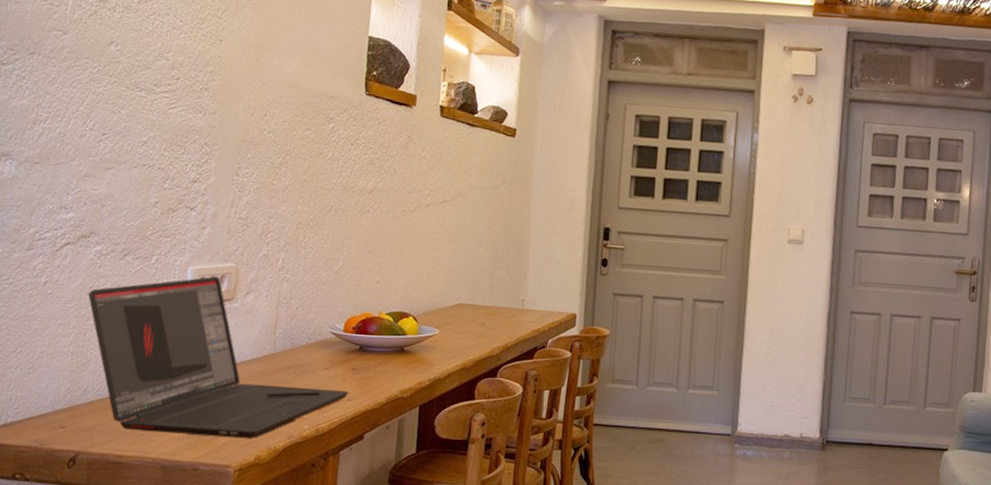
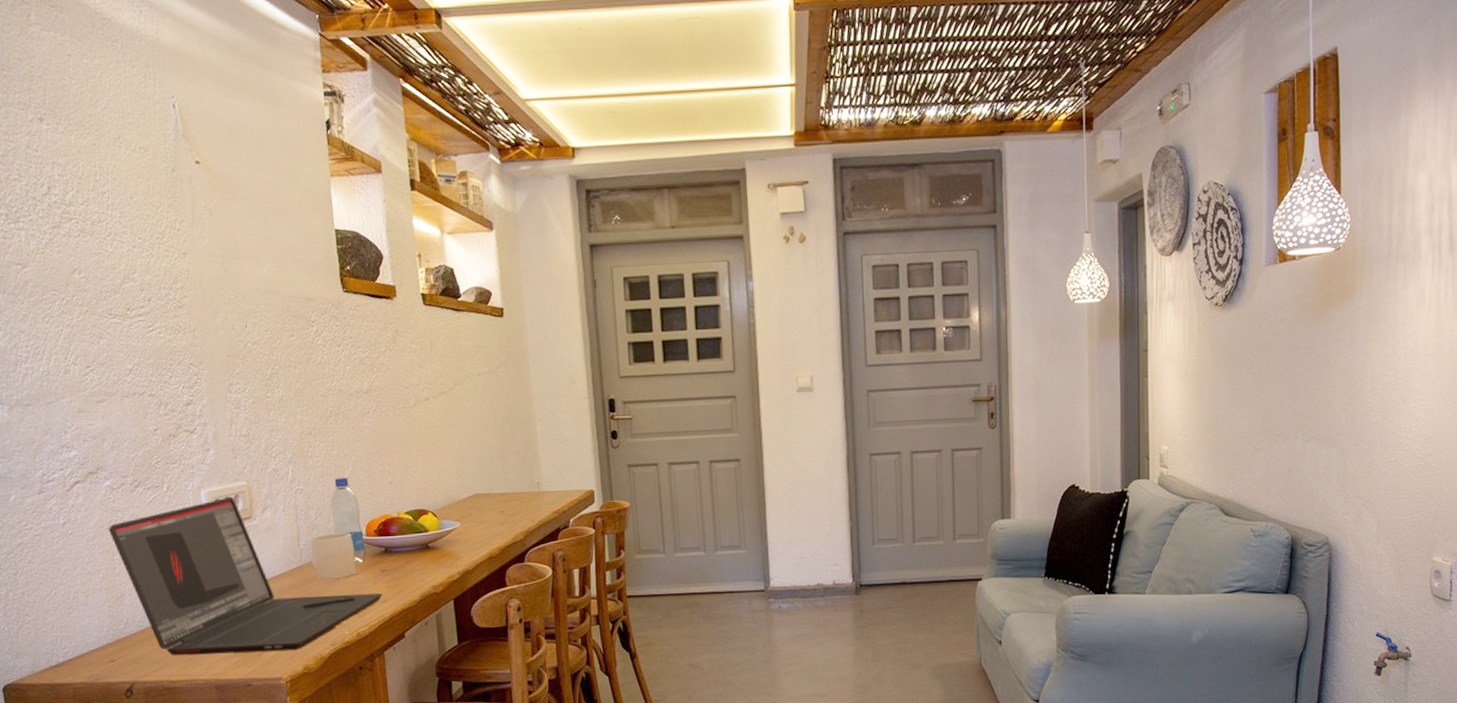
mug: none [284,324,330,372] -> present [309,532,357,580]
bottle: none [312,271,343,359] -> present [330,477,366,564]

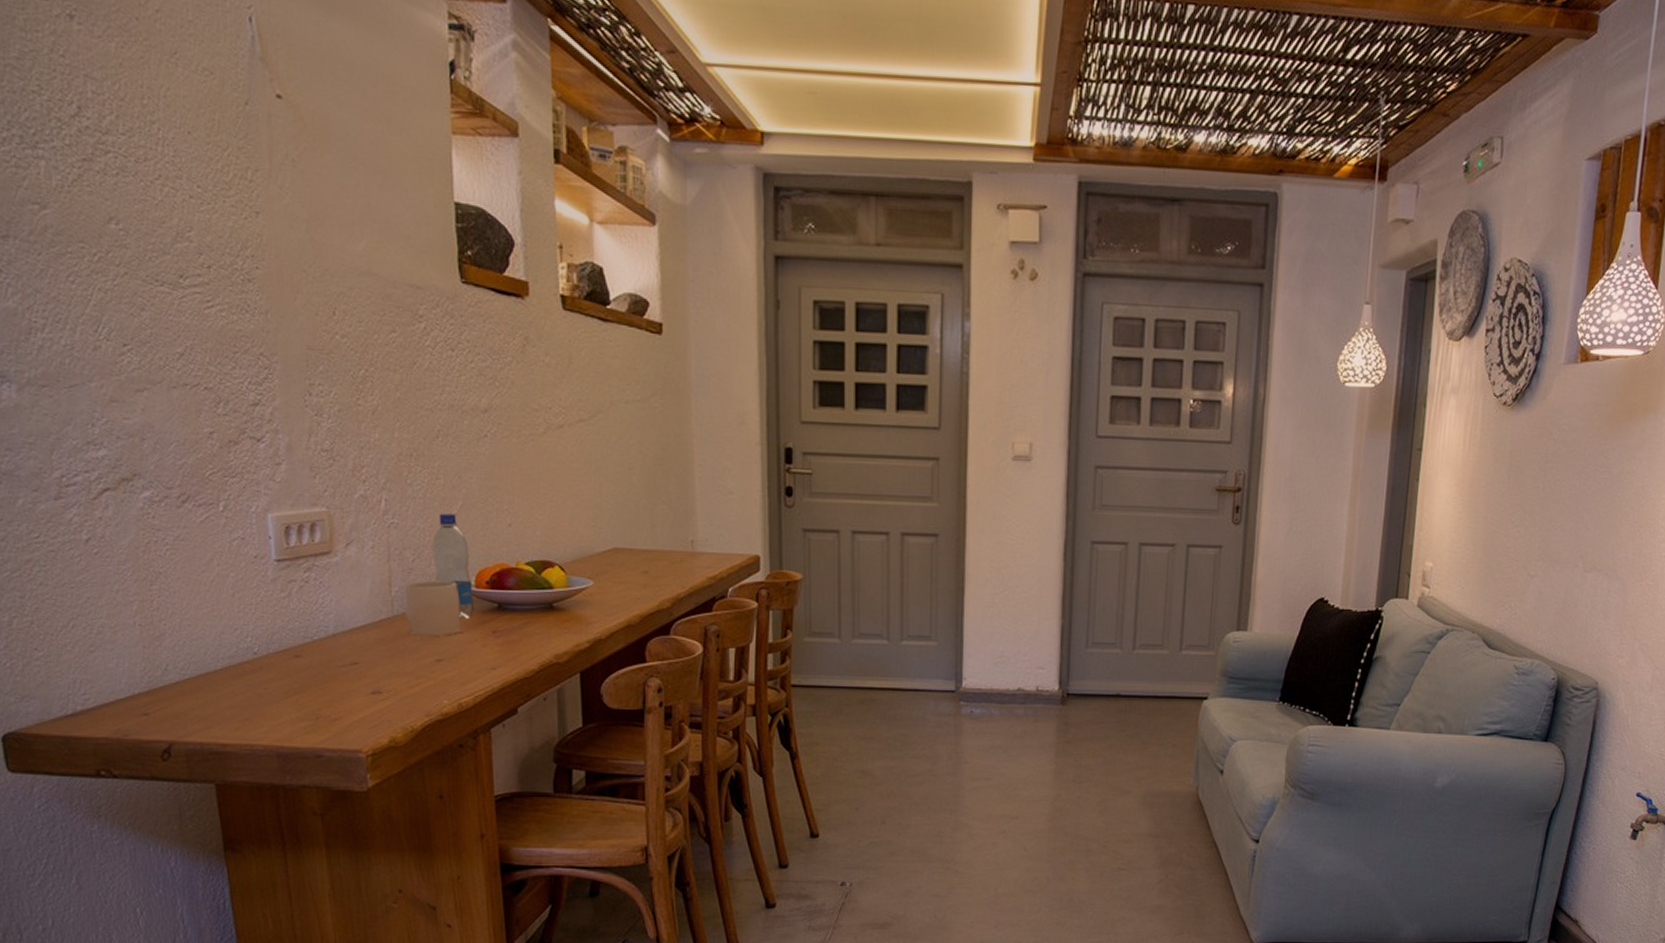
laptop: present [109,496,382,656] -> none [146,524,492,718]

